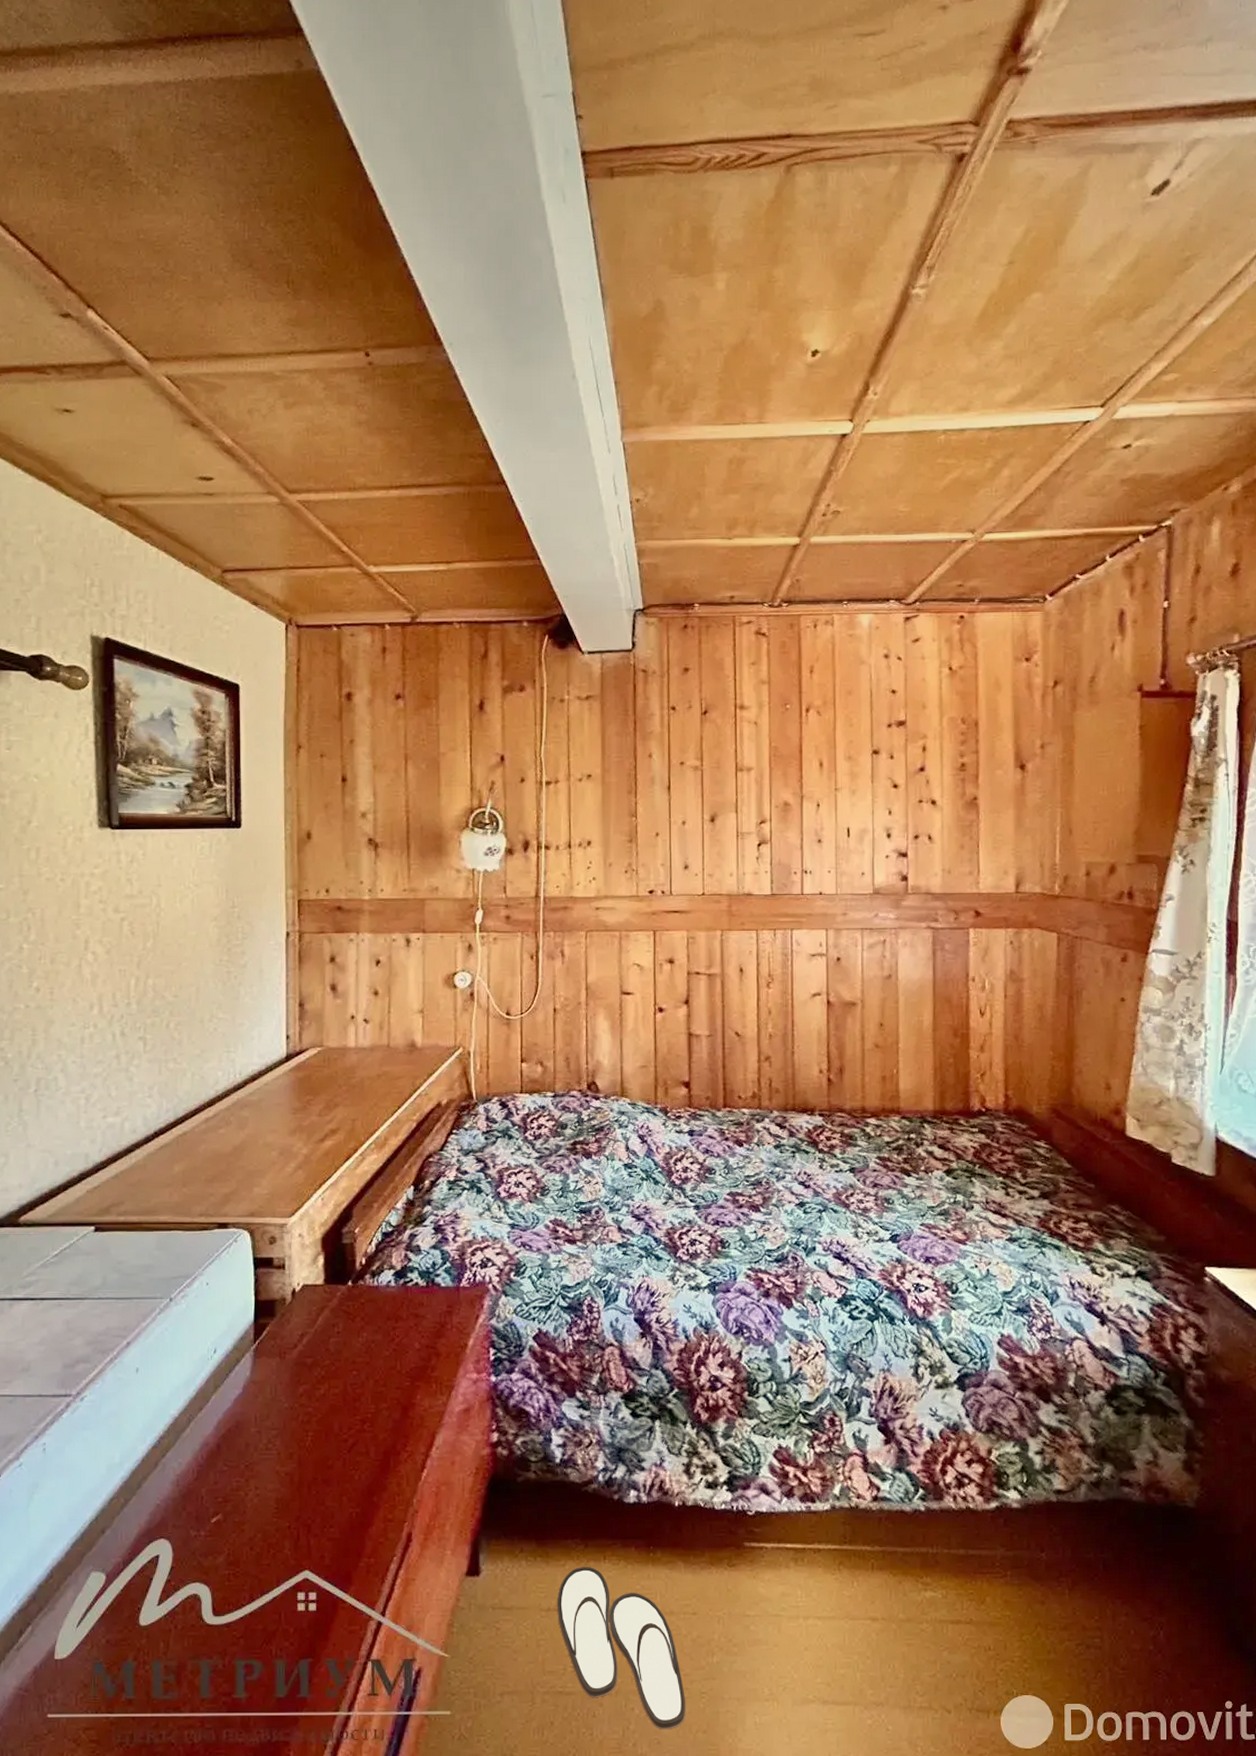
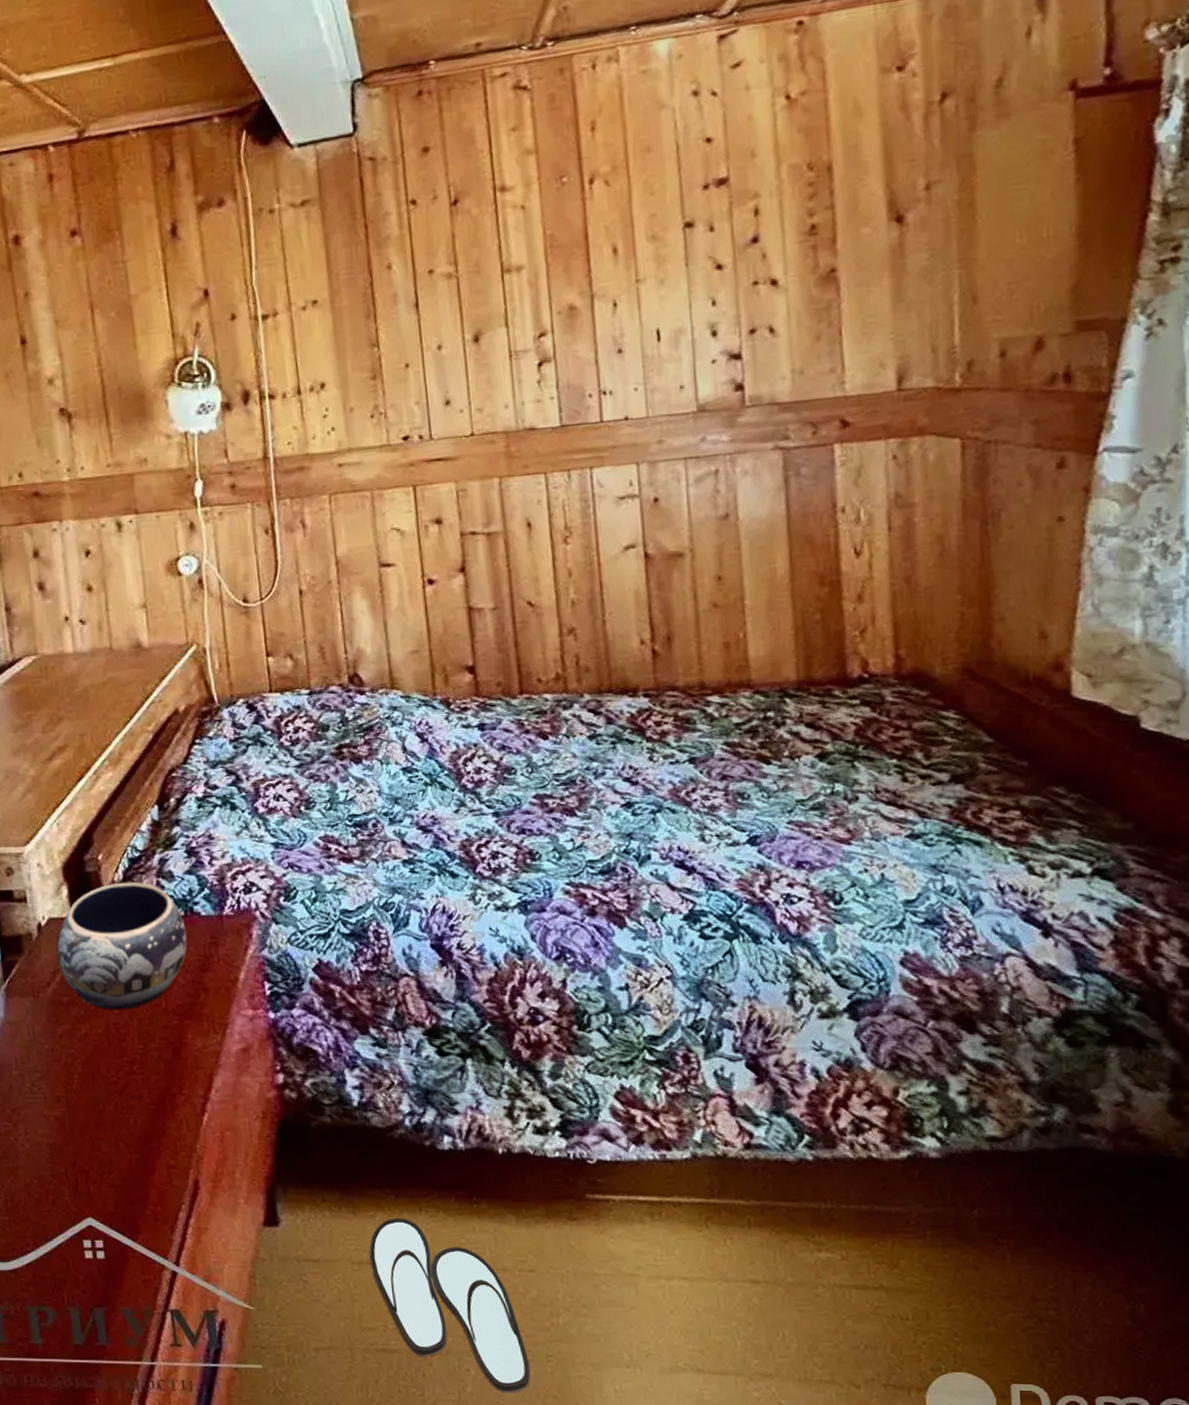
decorative bowl: none [307,1254,426,1371] -> present [57,882,187,1009]

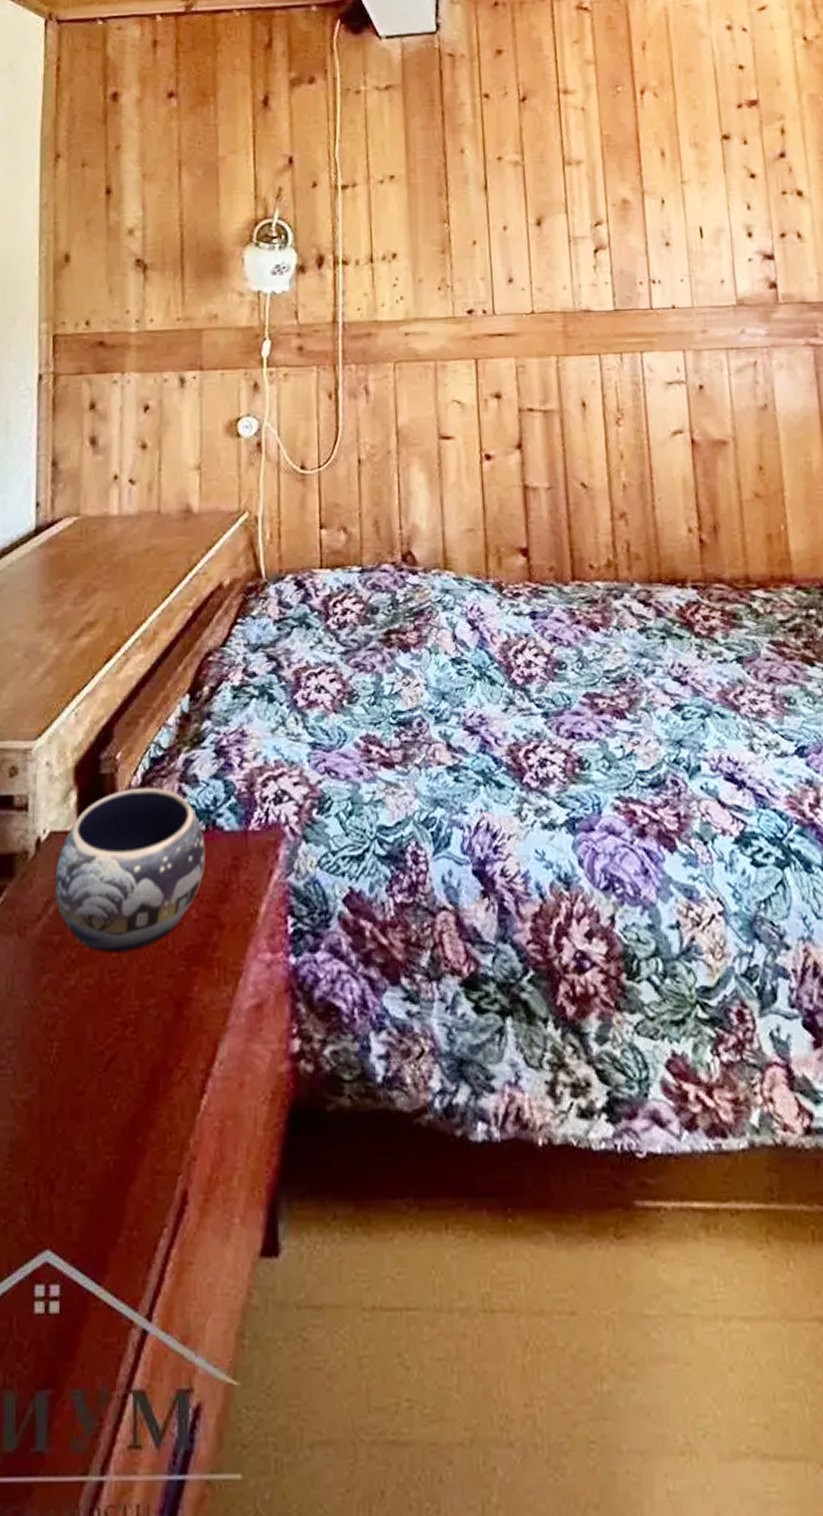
slippers: present [369,1217,531,1393] -> none [384,1240,569,1503]

